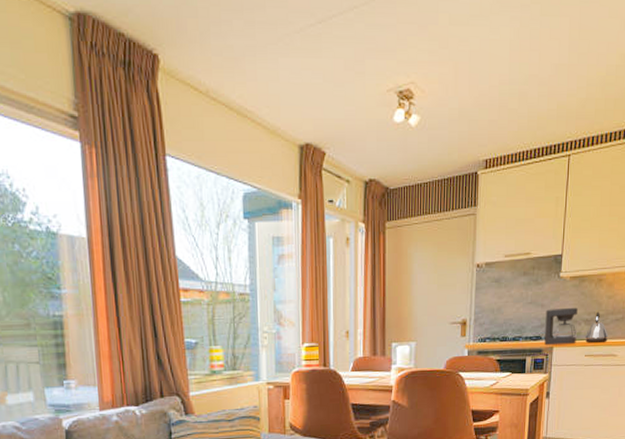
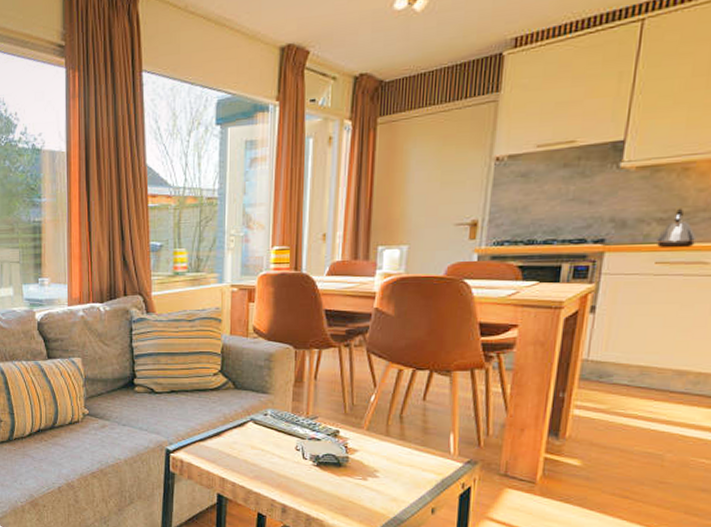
coffee maker: present [544,307,578,346] -> none [591,203,646,251]

